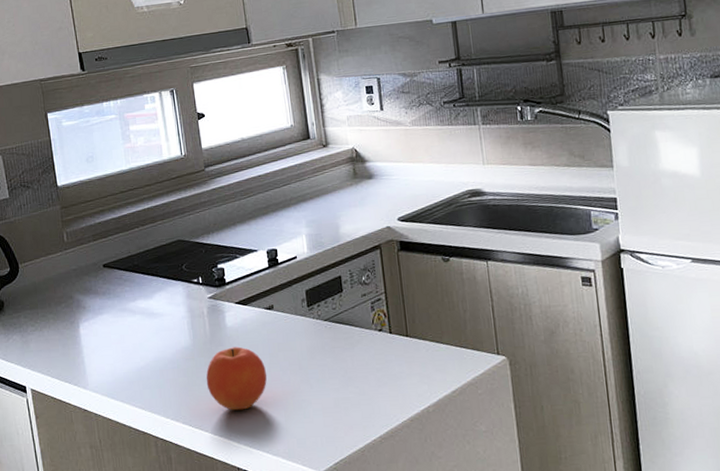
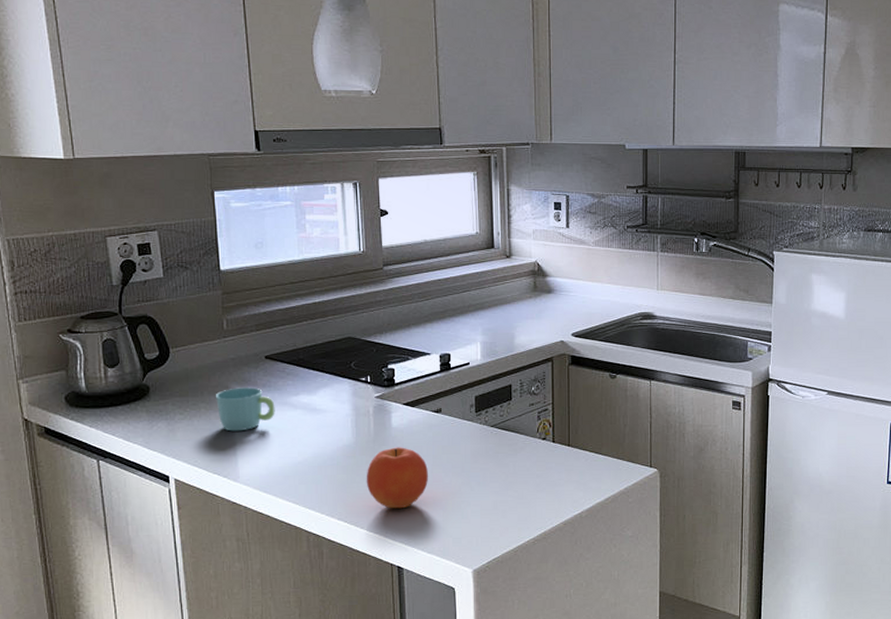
mug: none [62,296,116,340] -> present [216,387,275,432]

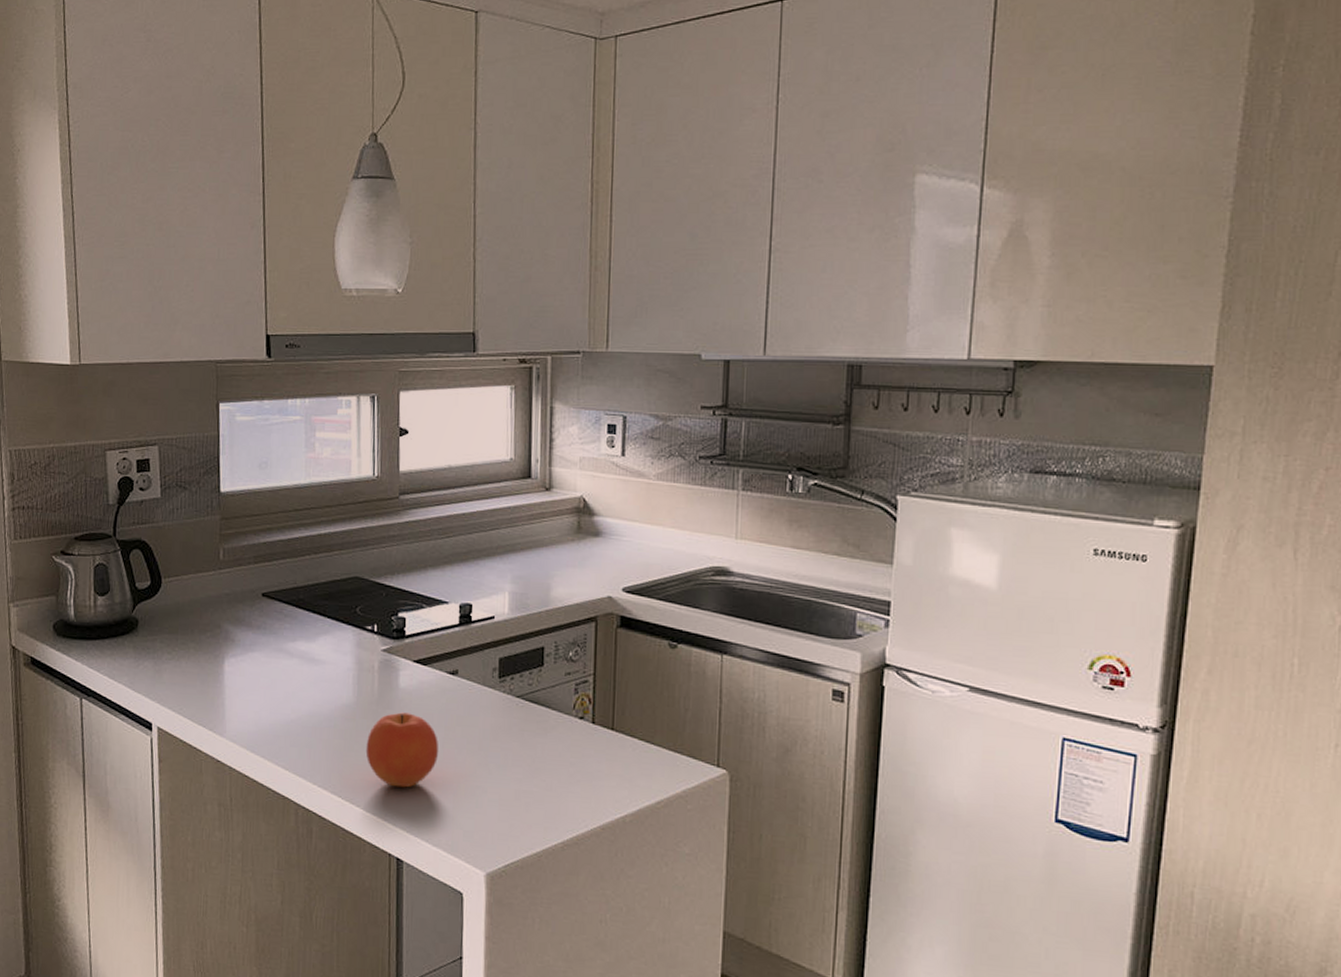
mug: present [216,387,275,432] -> none [207,627,270,679]

